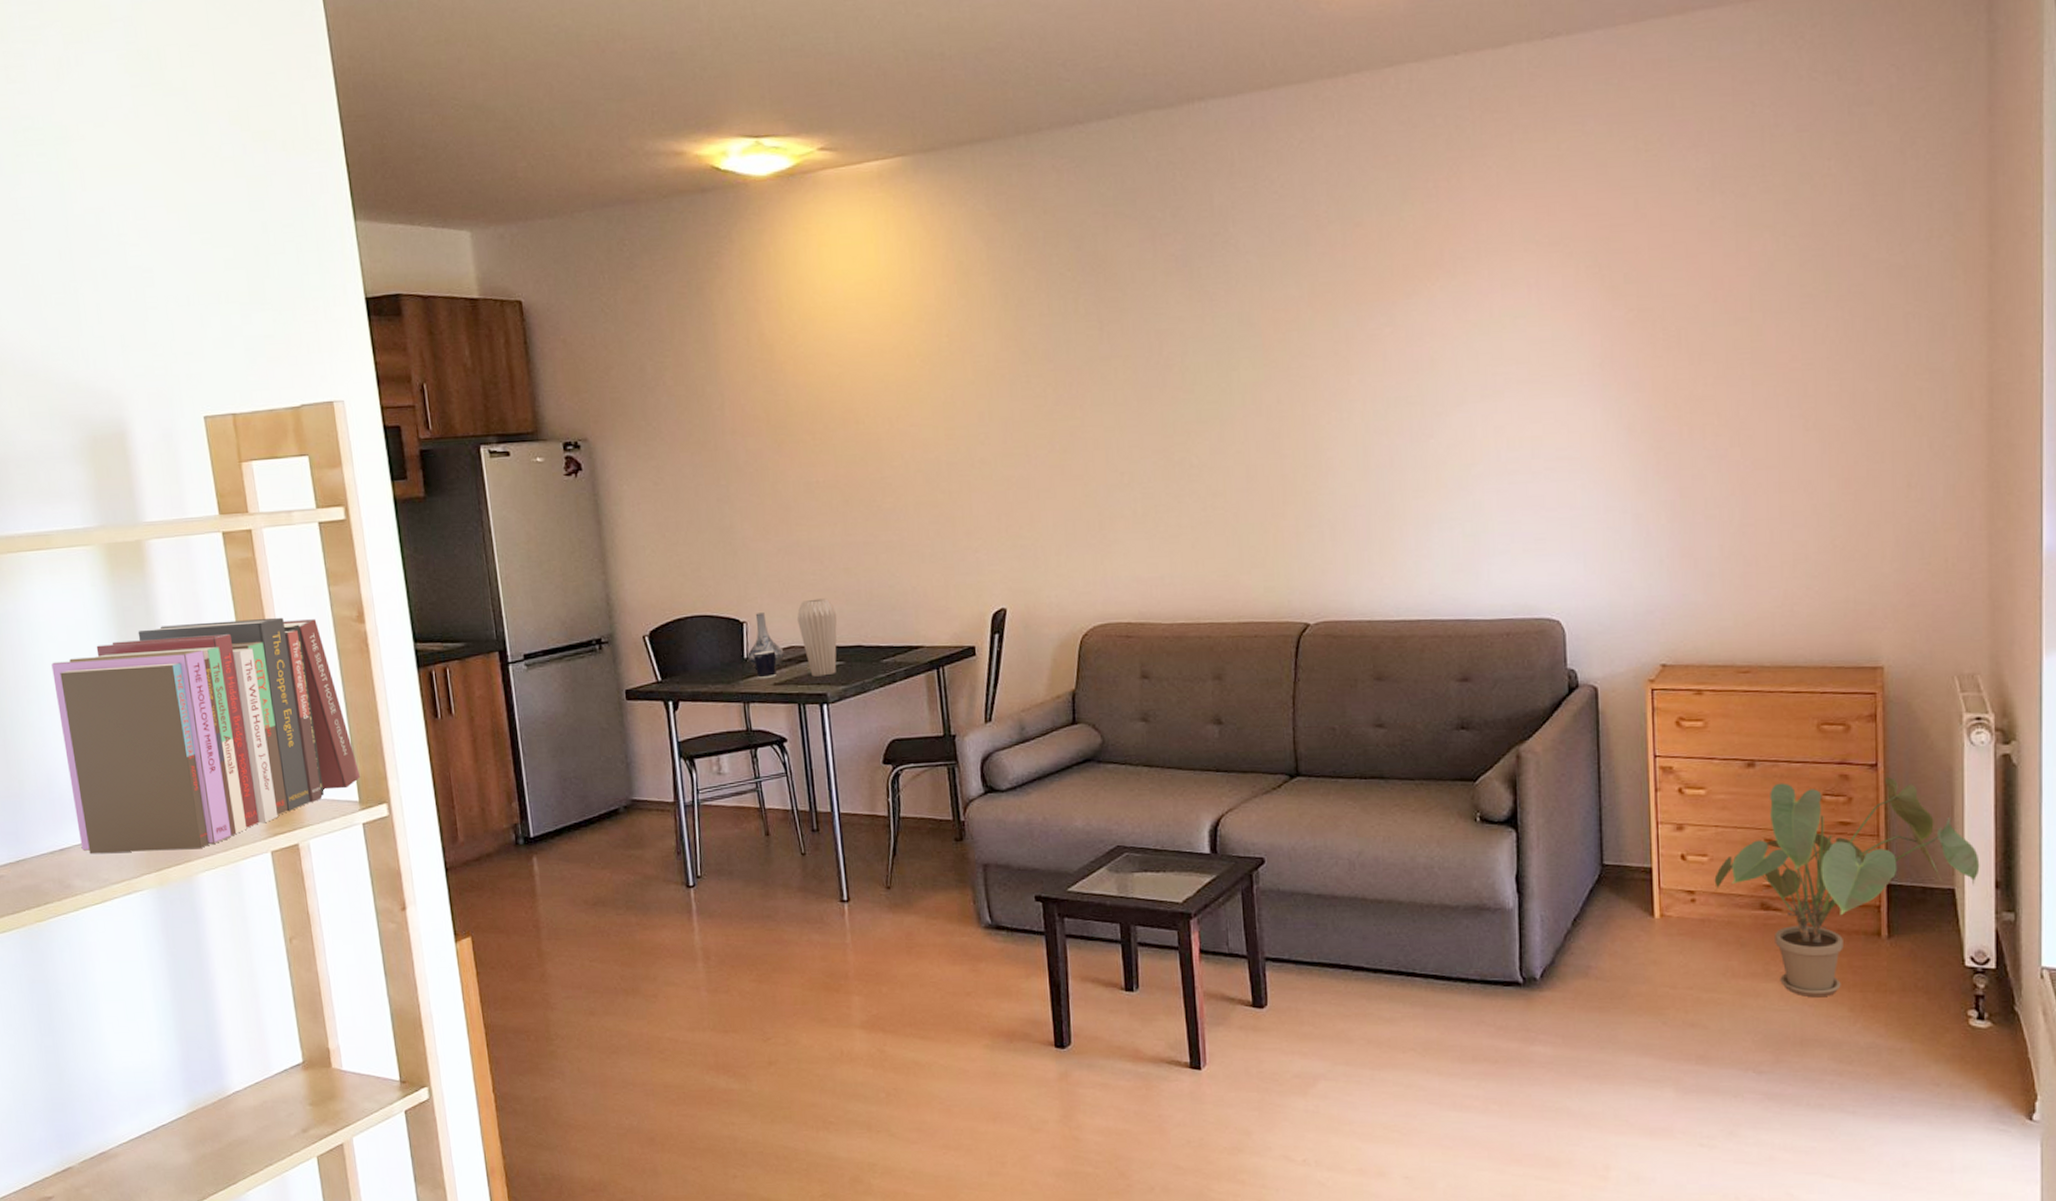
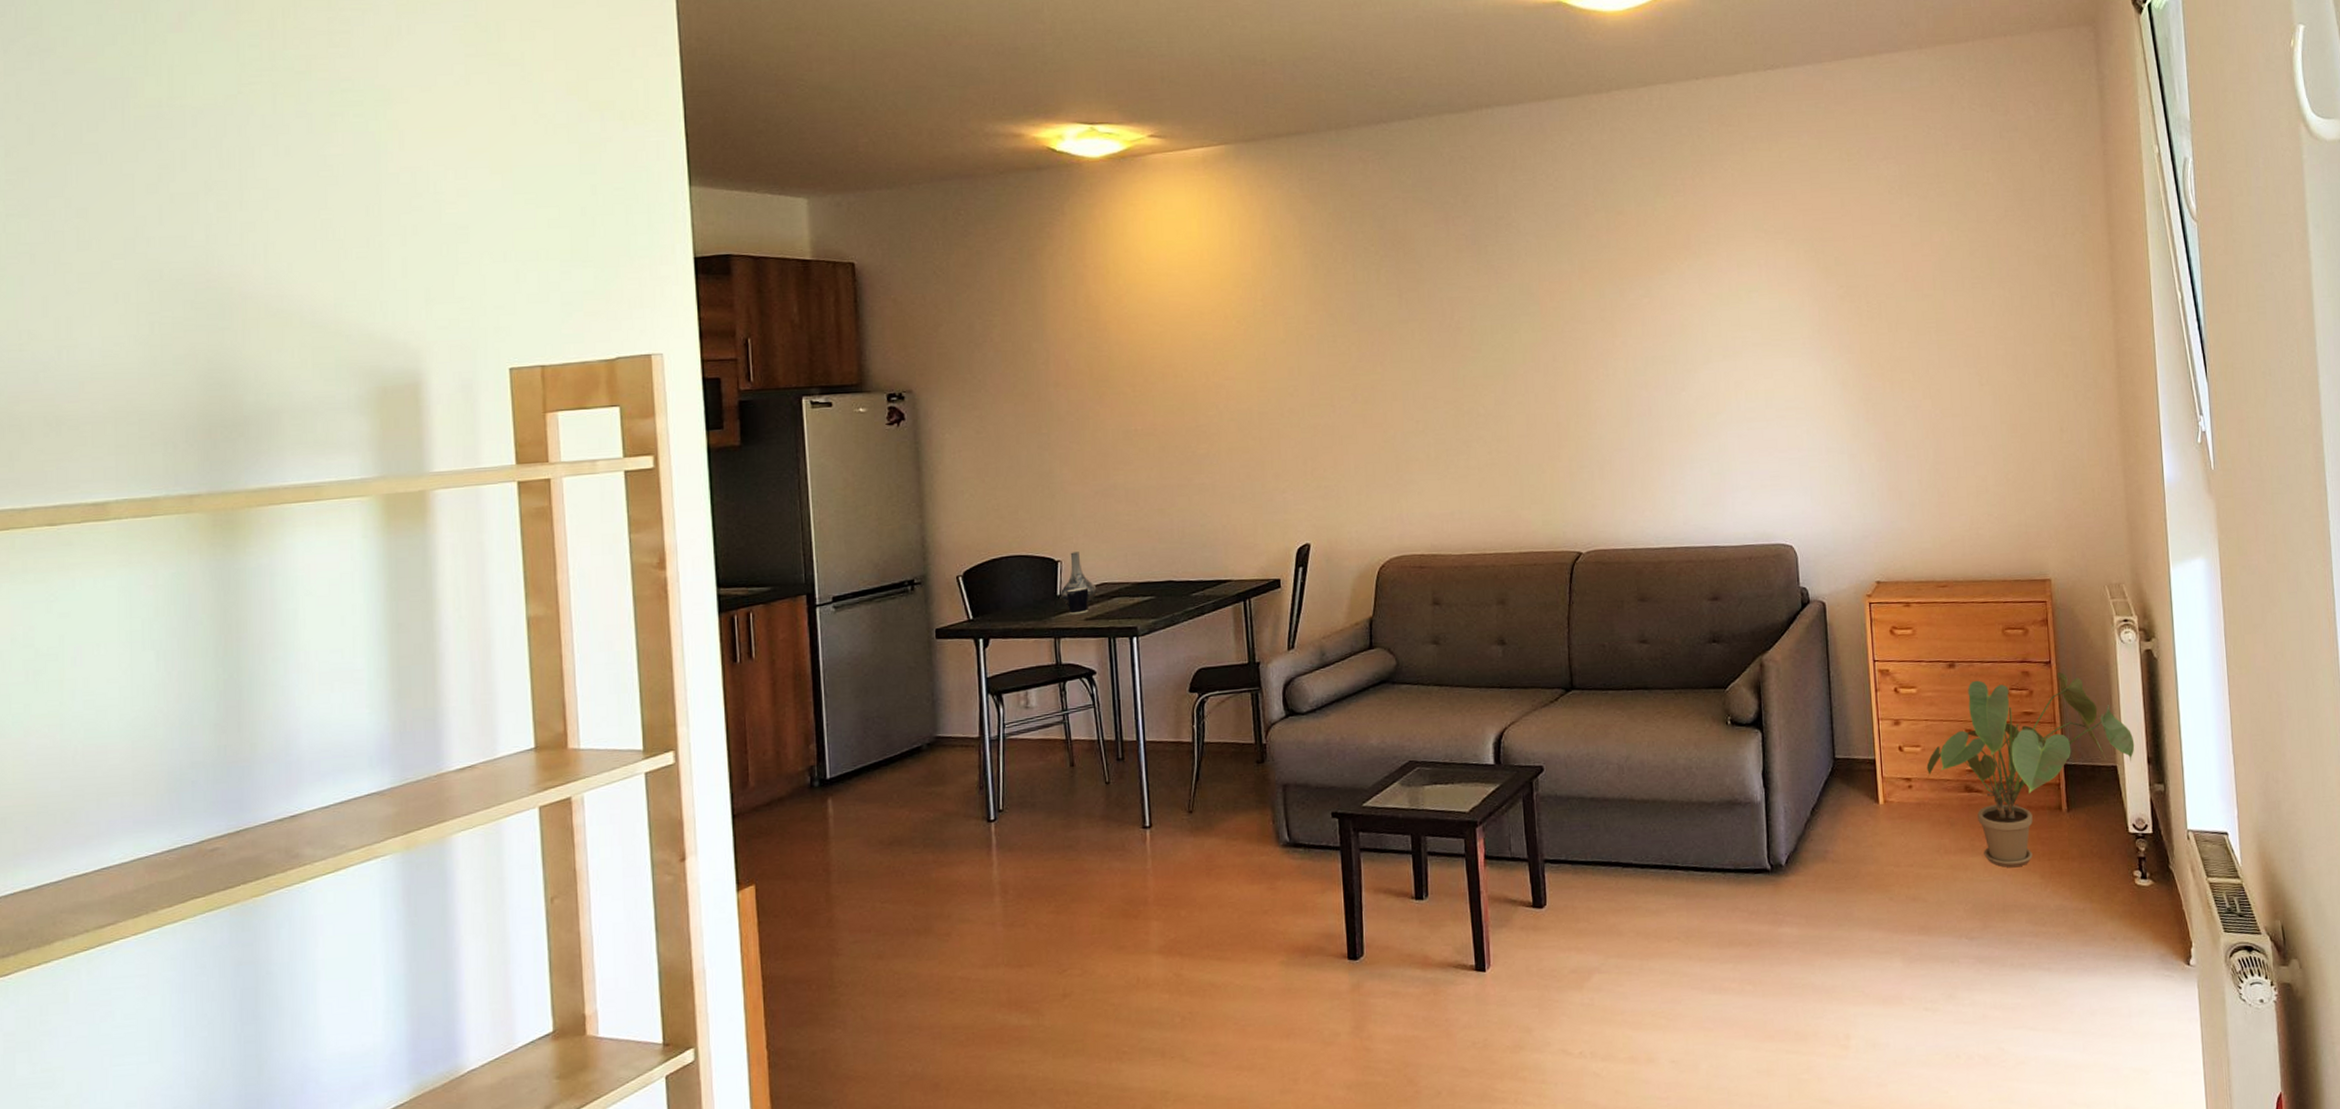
books: present [51,617,361,854] -> none [306,565,648,820]
vase: present [796,598,837,677] -> none [1110,537,1150,611]

